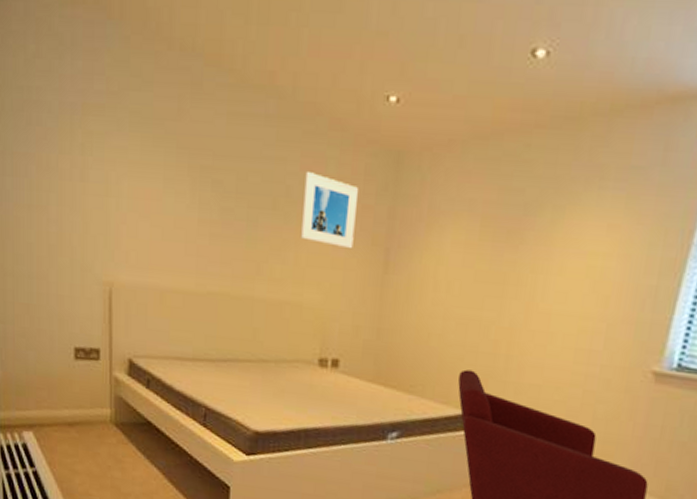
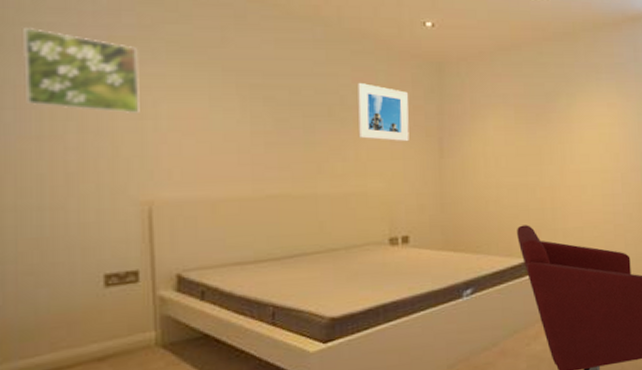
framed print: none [17,90,106,191] -> present [22,26,140,115]

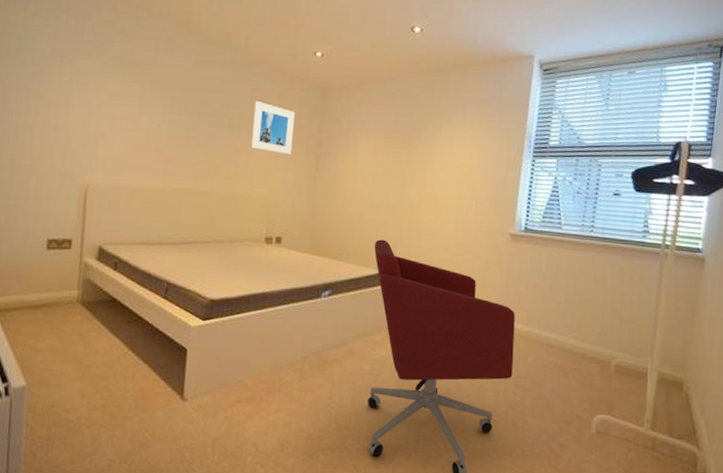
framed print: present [22,26,140,115] -> none [11,39,92,114]

